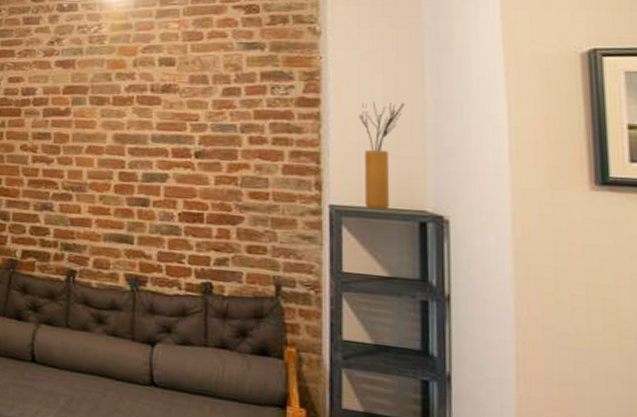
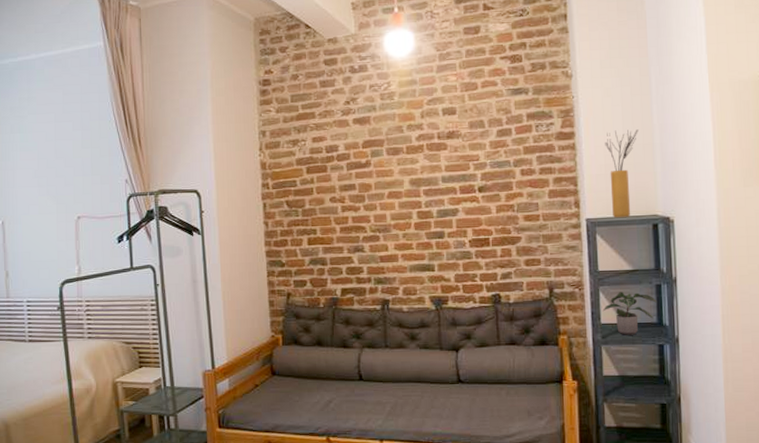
potted plant: none [345,303,422,362] -> present [602,292,657,335]

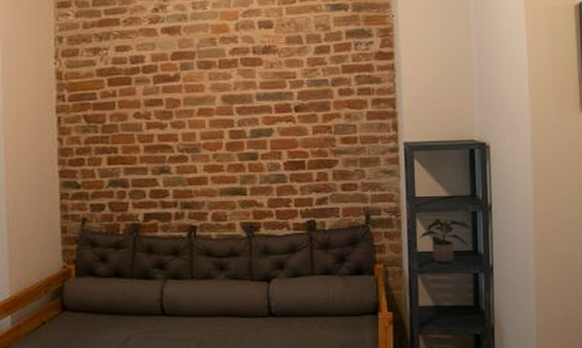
vase: present [605,129,638,219] -> none [423,52,457,143]

